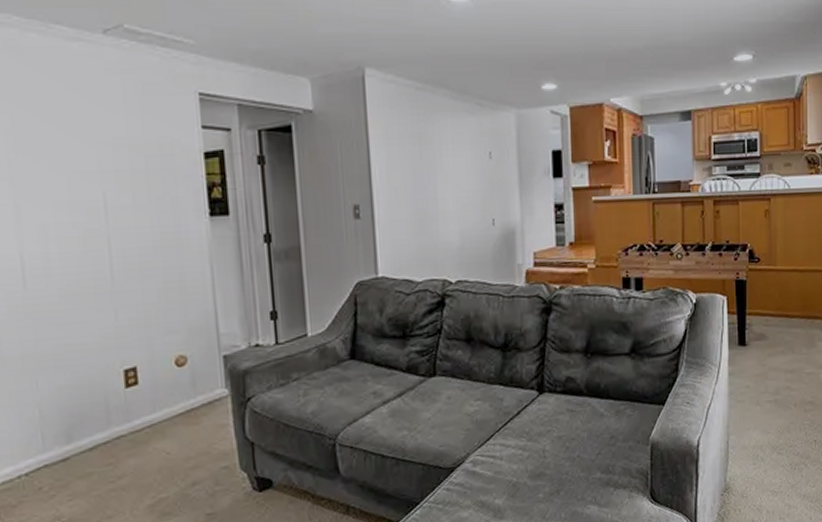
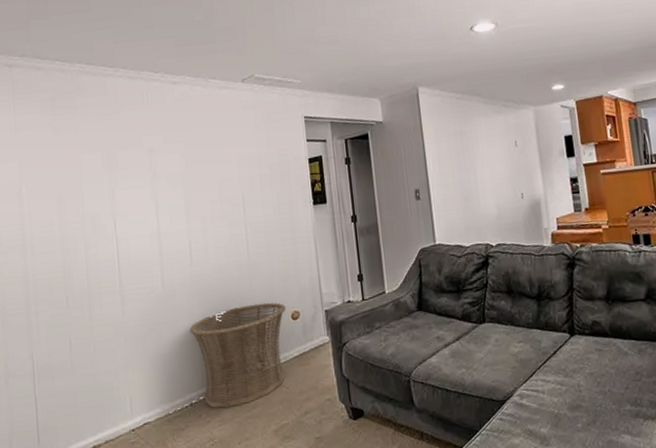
basket: none [22,343,168,479] -> present [189,302,286,409]

